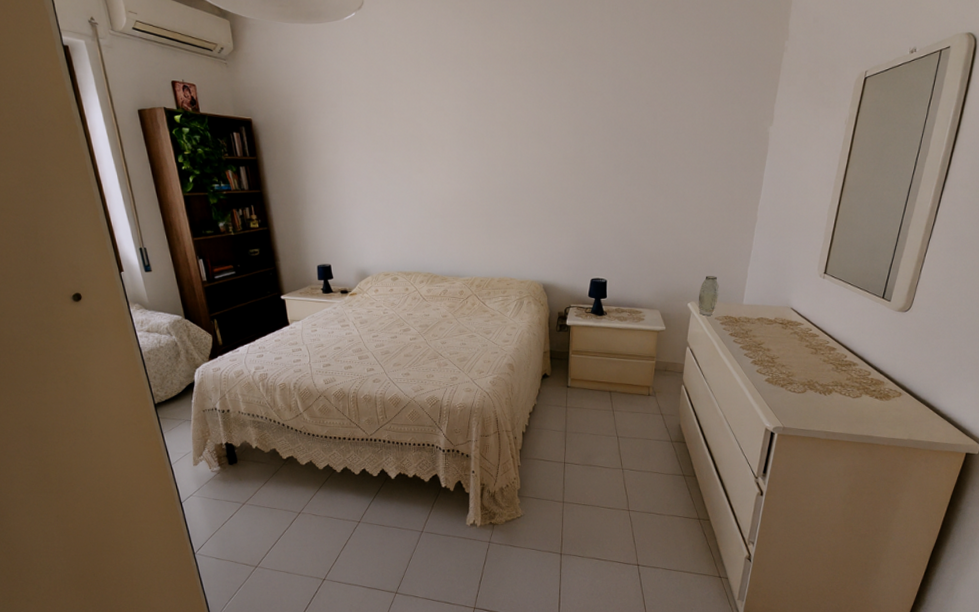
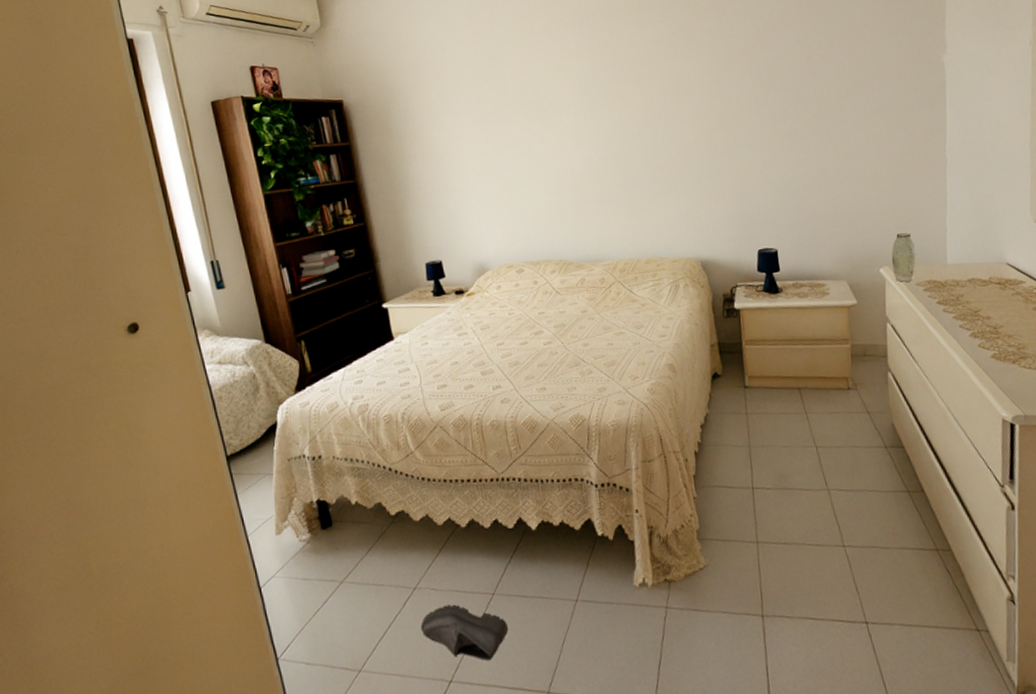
books: none [213,247,247,269] -> present [300,250,340,278]
shoe: none [303,526,370,568] -> present [420,604,509,661]

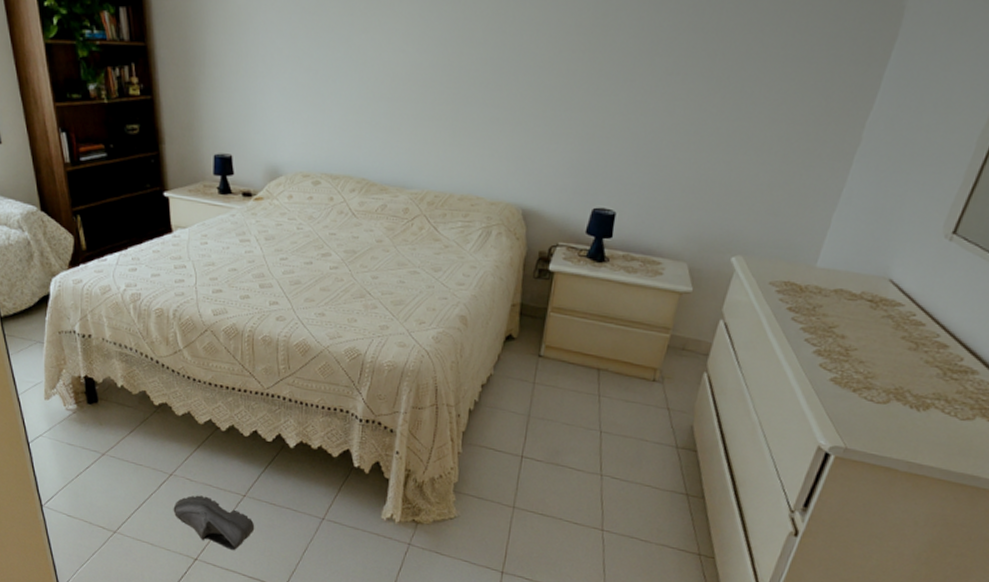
books: present [300,250,340,278] -> none [80,120,122,149]
vase: present [891,233,917,282] -> none [746,220,784,278]

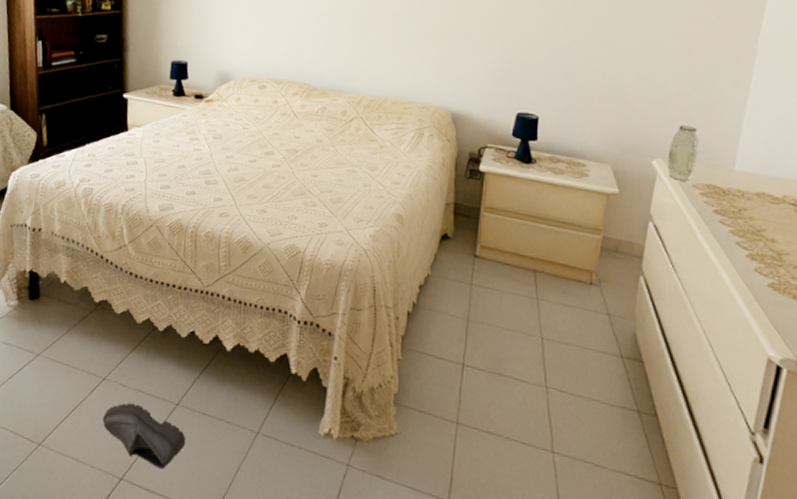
vase: none [746,220,784,278] -> present [667,125,699,181]

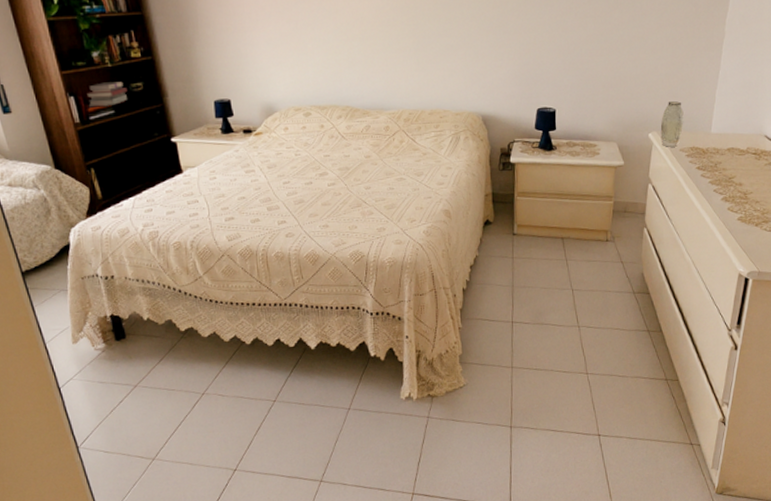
books: none [53,30,92,55] -> present [87,81,128,108]
shoe: present [102,403,186,470] -> none [208,408,288,455]

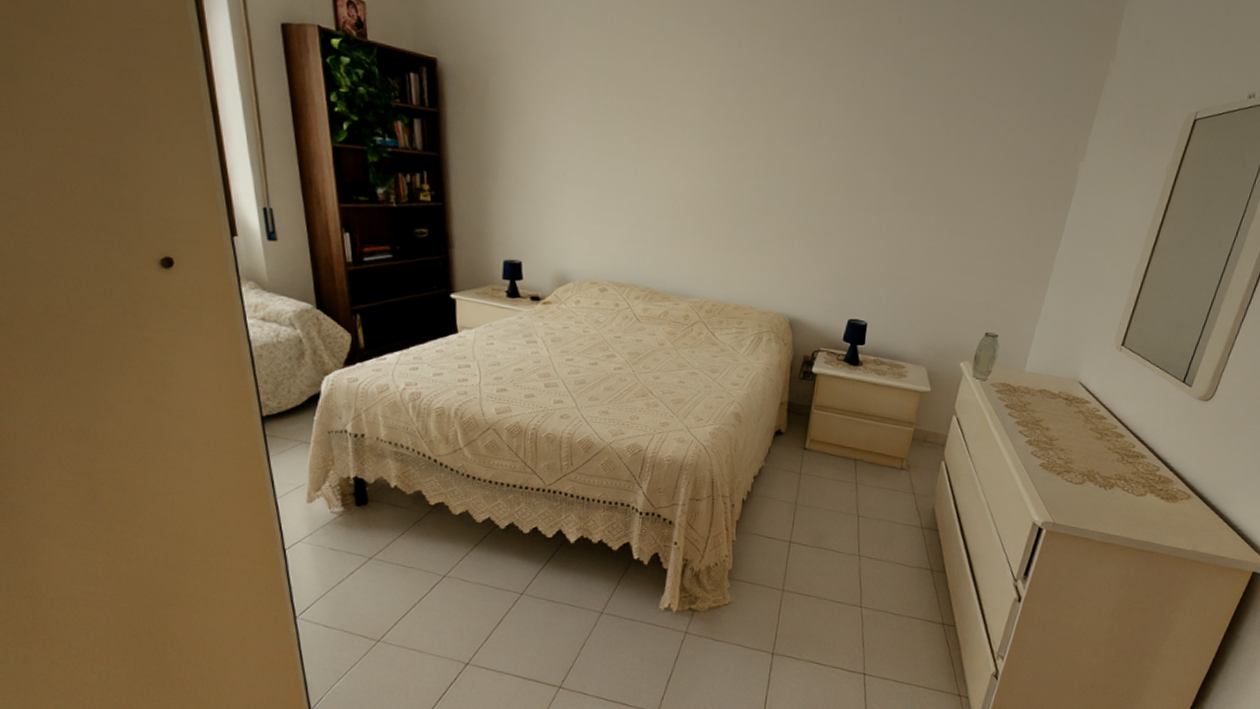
books: present [87,81,128,108] -> none [364,222,411,250]

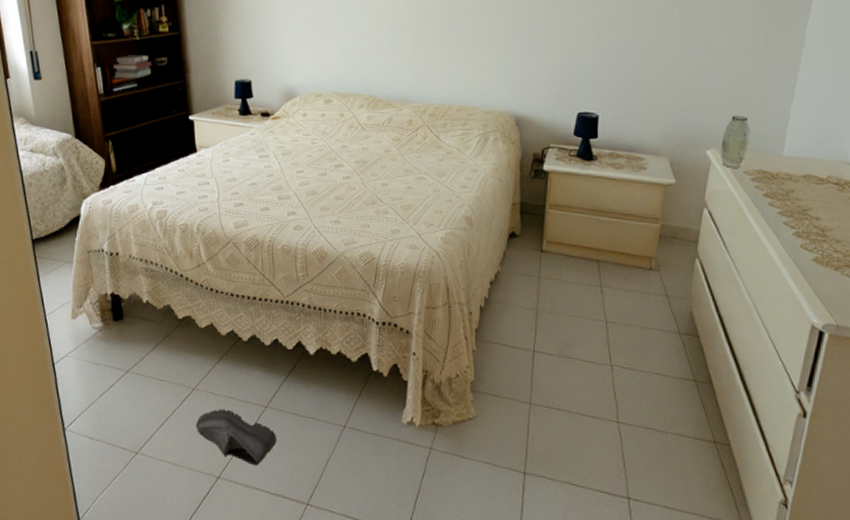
books: none [364,222,411,250] -> present [113,55,152,80]
shoe: none [445,596,532,652] -> present [196,409,277,466]

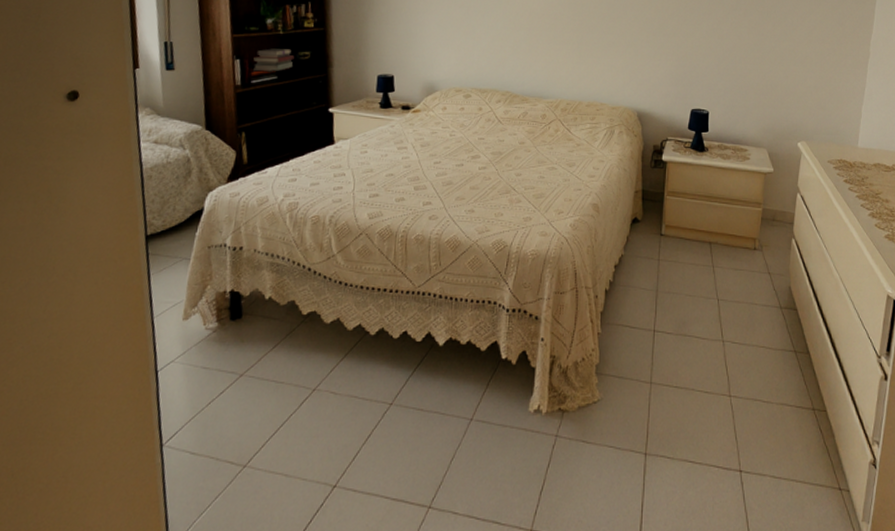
shoe: present [196,409,277,466] -> none [313,409,401,470]
vase: present [721,116,750,168] -> none [809,113,832,158]

